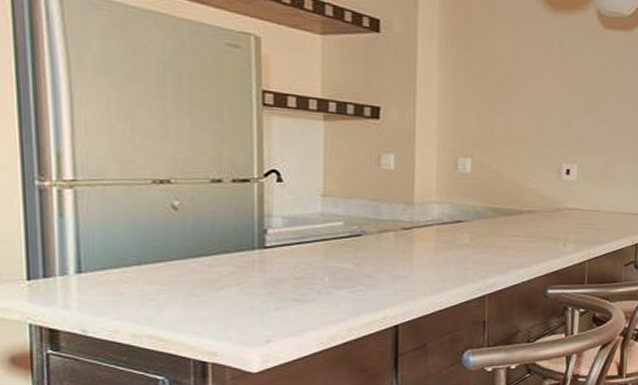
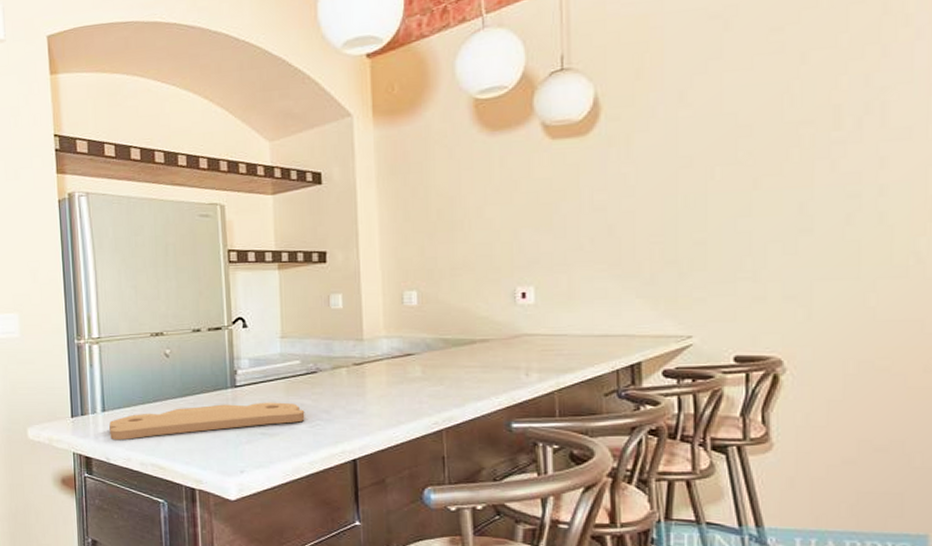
cutting board: none [87,265,346,309] -> present [109,402,305,441]

